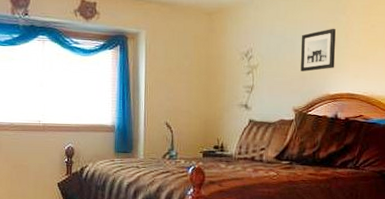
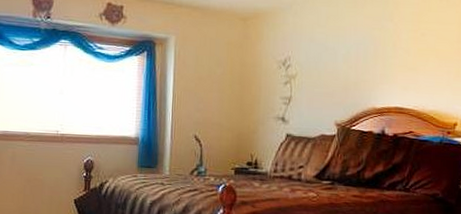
wall art: present [301,28,336,72] -> none [343,36,382,83]

